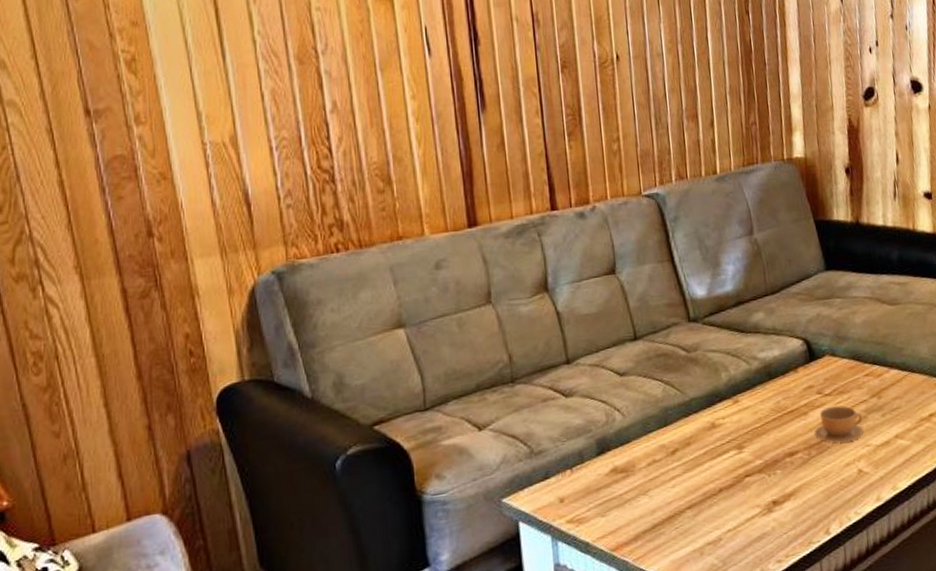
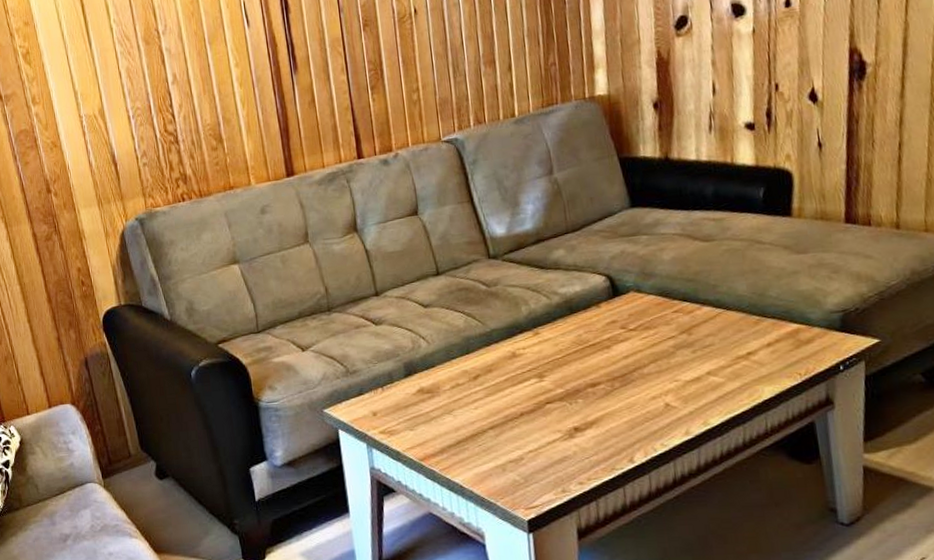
teacup: present [815,405,864,443] -> none [618,340,672,377]

